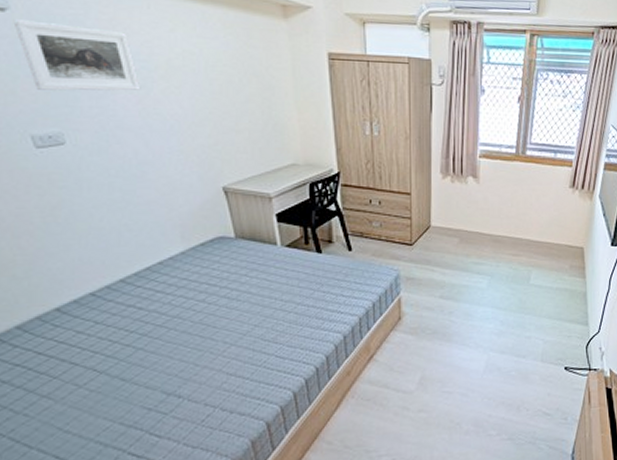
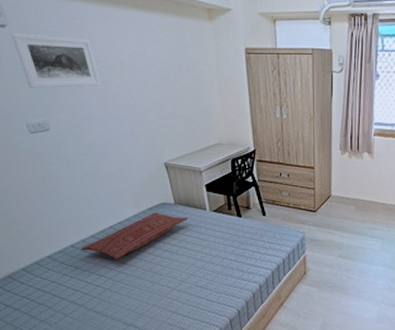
pillow: none [104,249,252,310] -> present [81,212,187,260]

